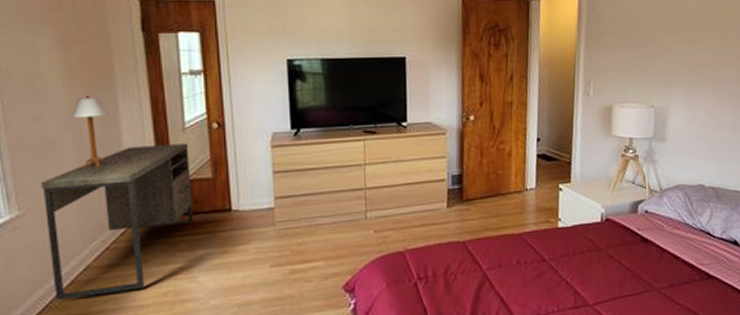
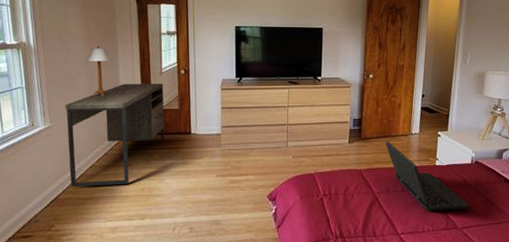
laptop: none [494,201,601,287] -> present [385,141,469,211]

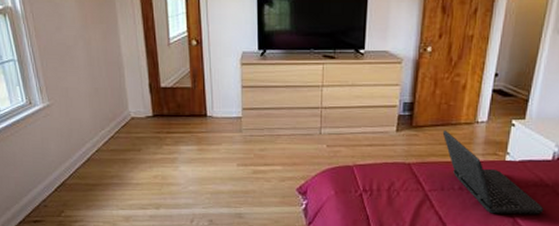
desk: present [65,84,165,188] -> none [63,56,177,173]
table lamp: present [86,46,111,97] -> none [82,11,110,72]

